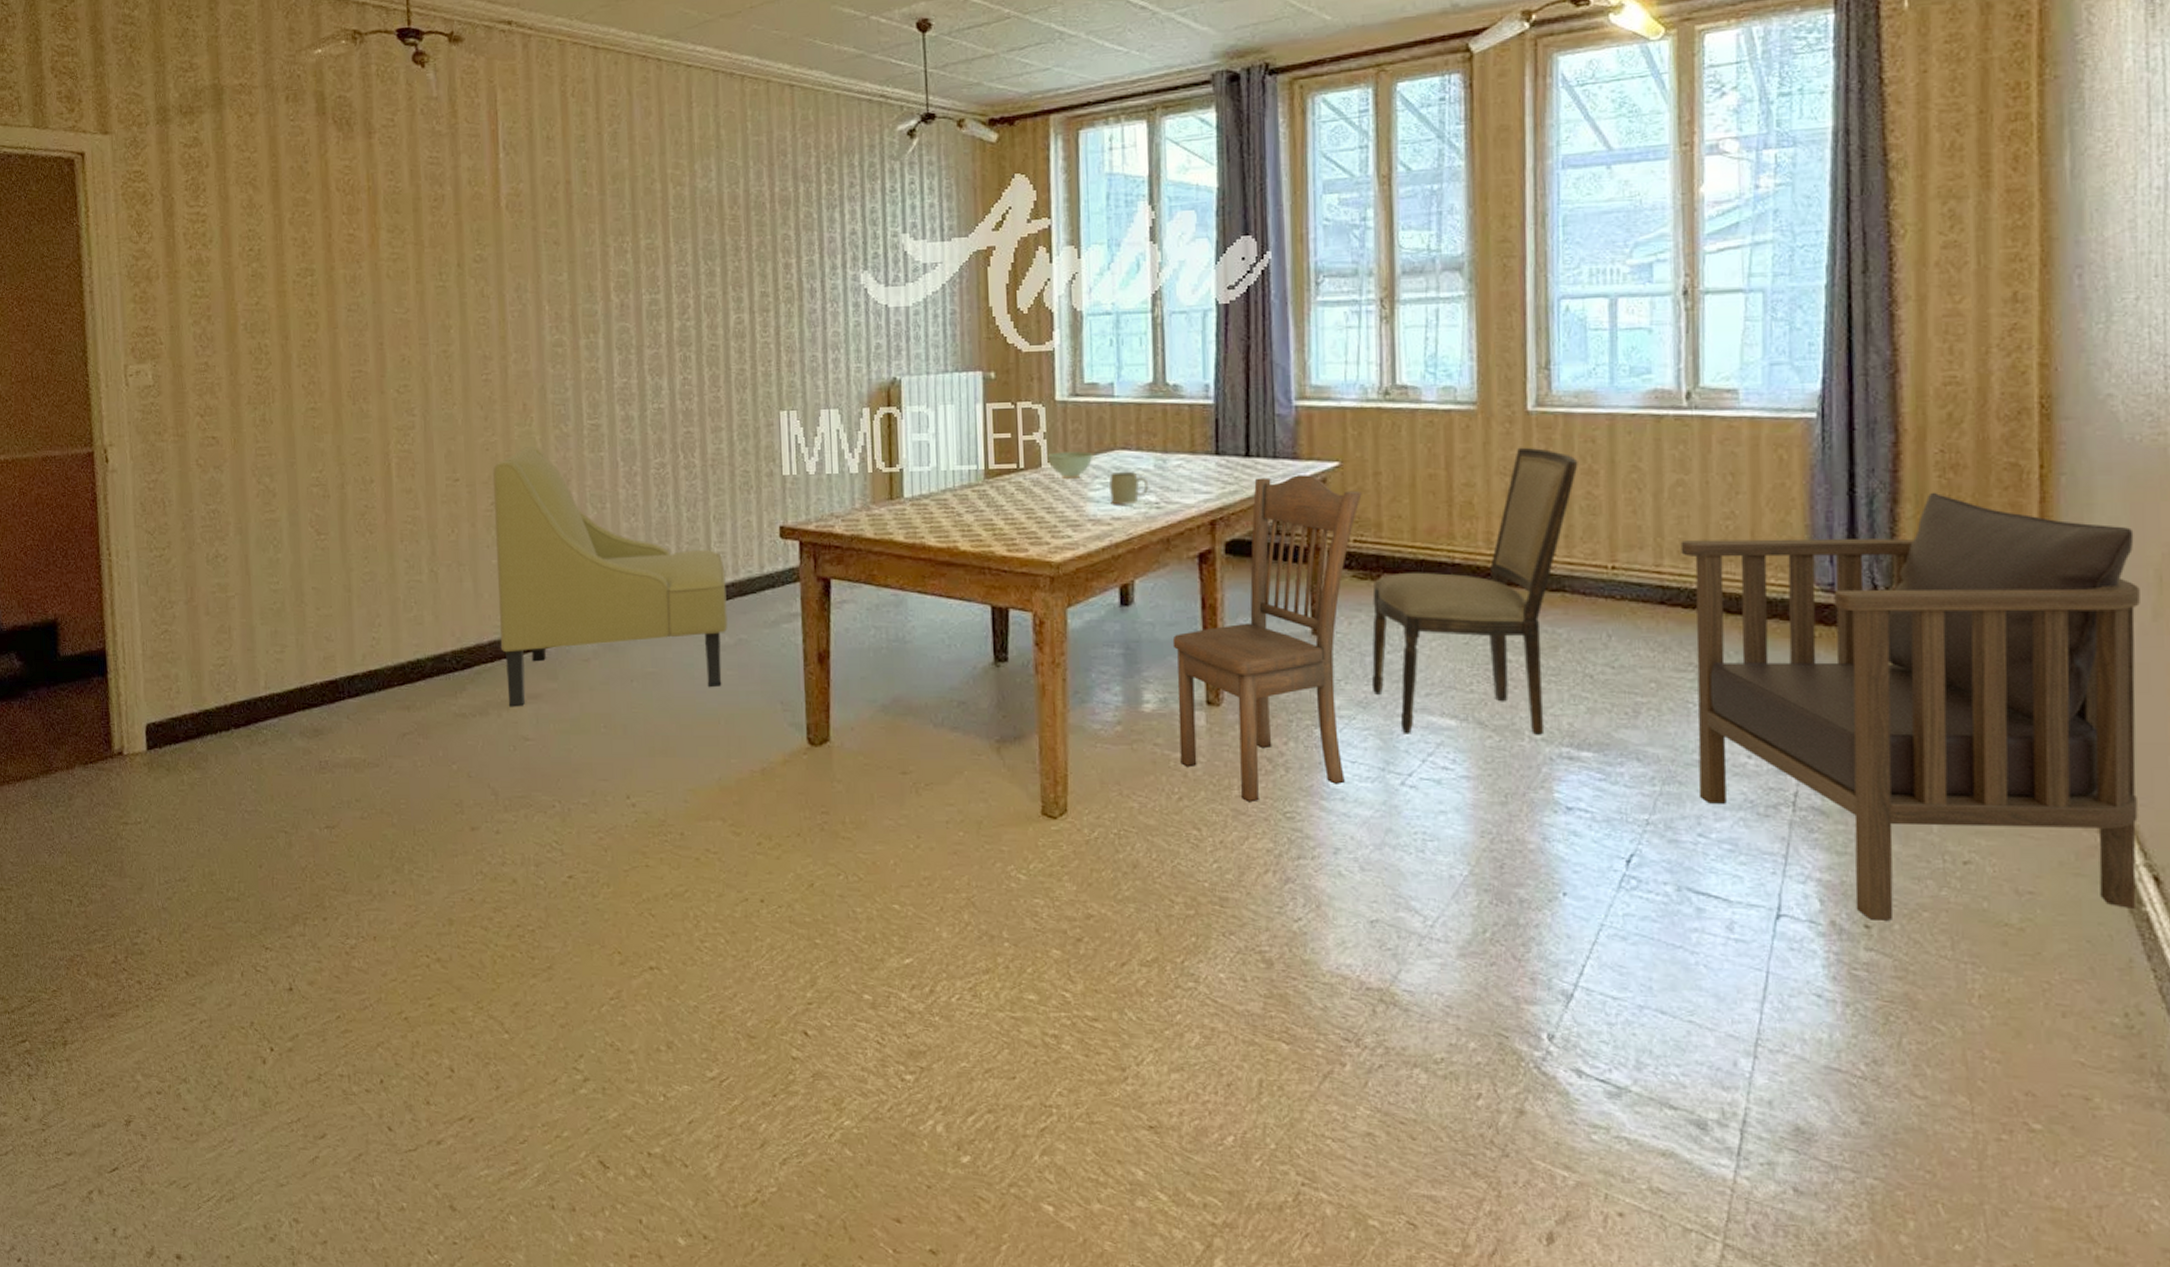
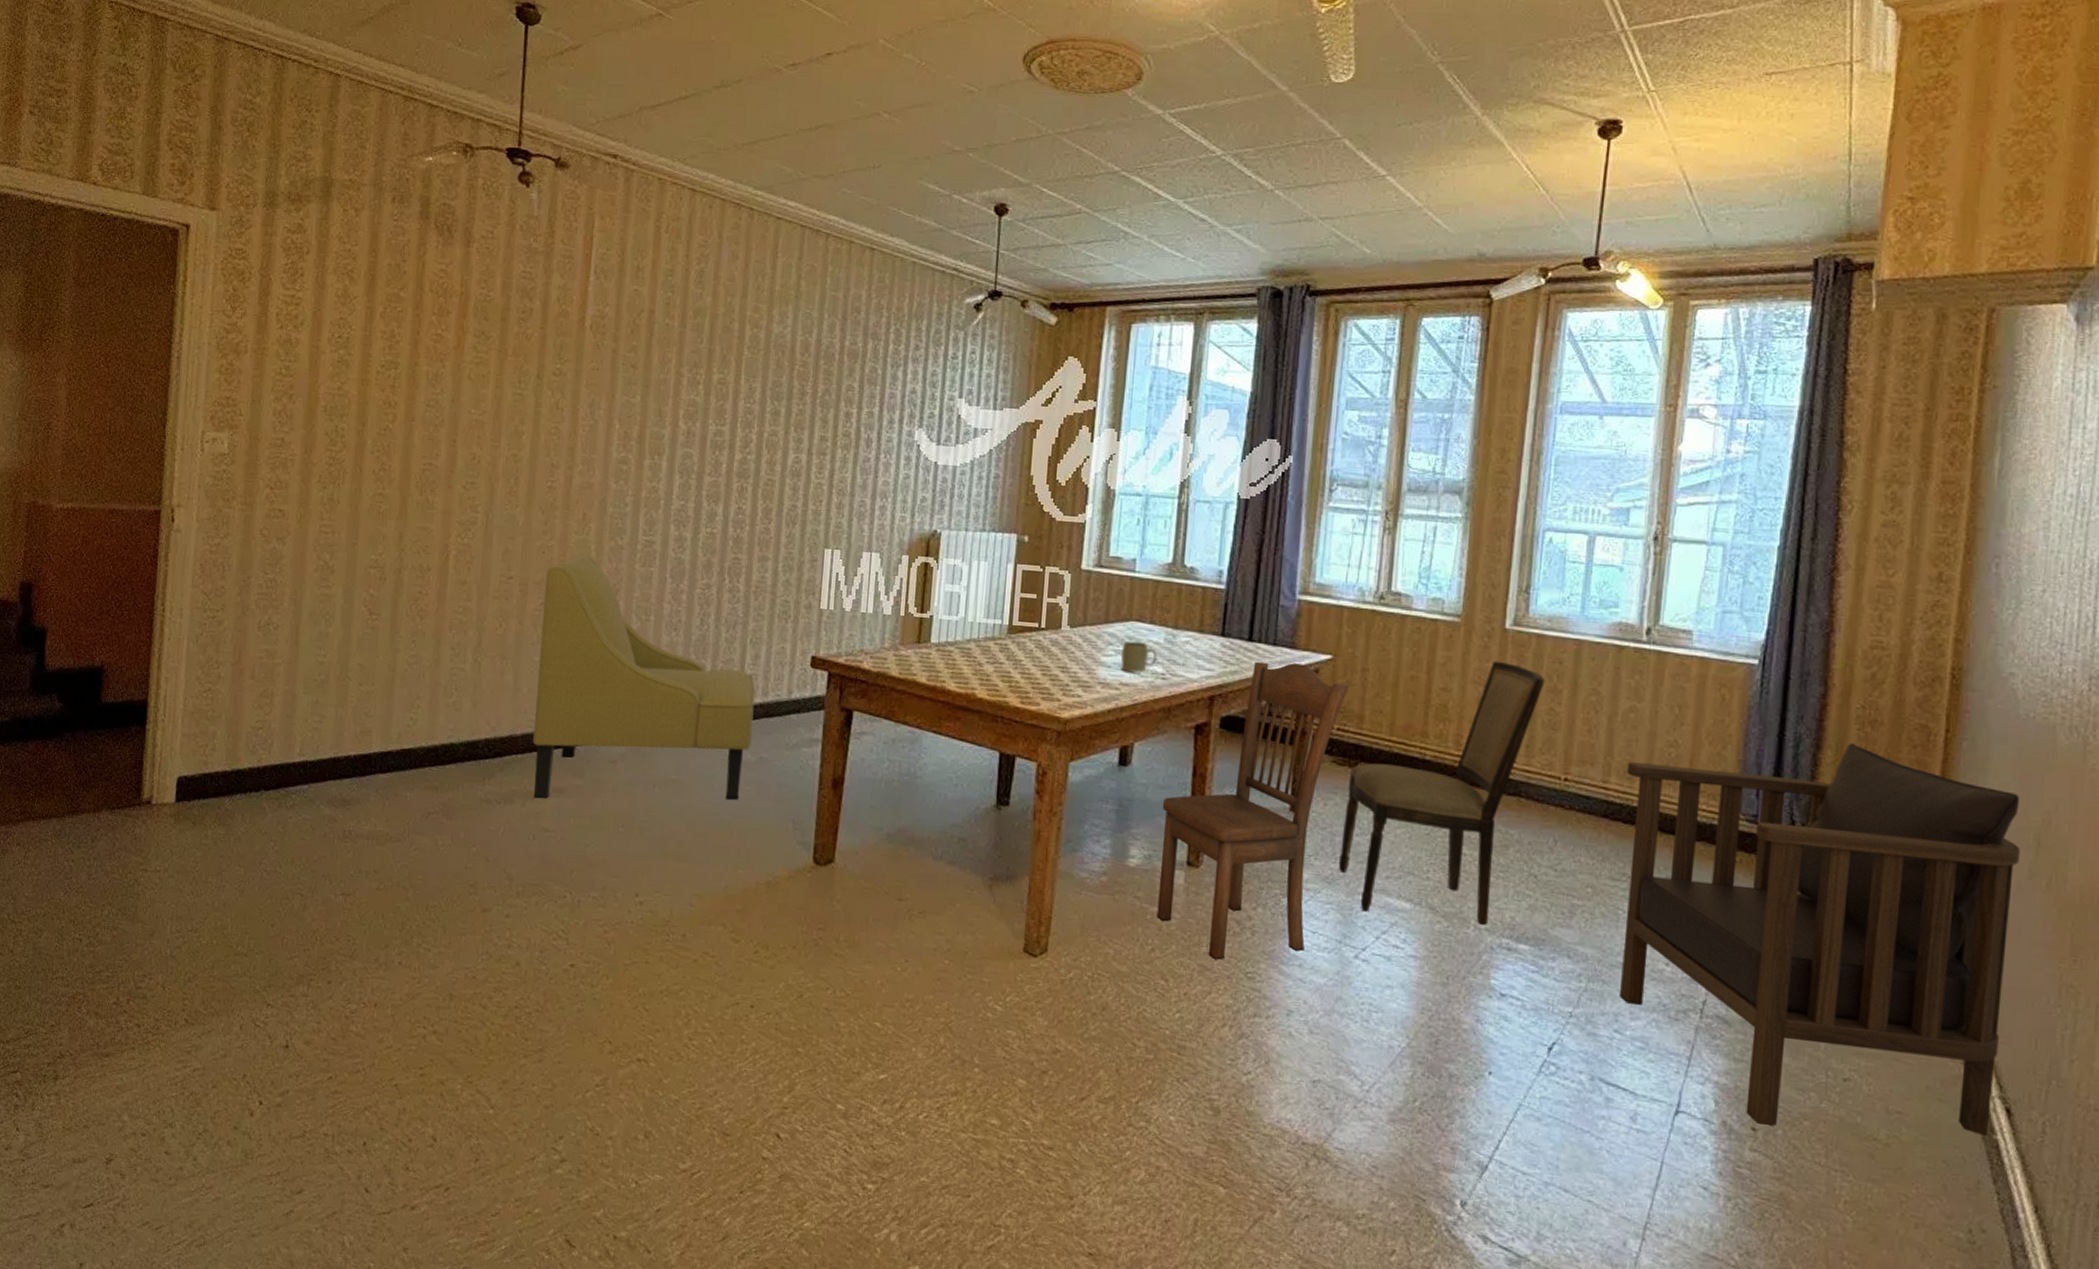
bowl: present [1047,451,1094,479] -> none [1067,616,1110,643]

